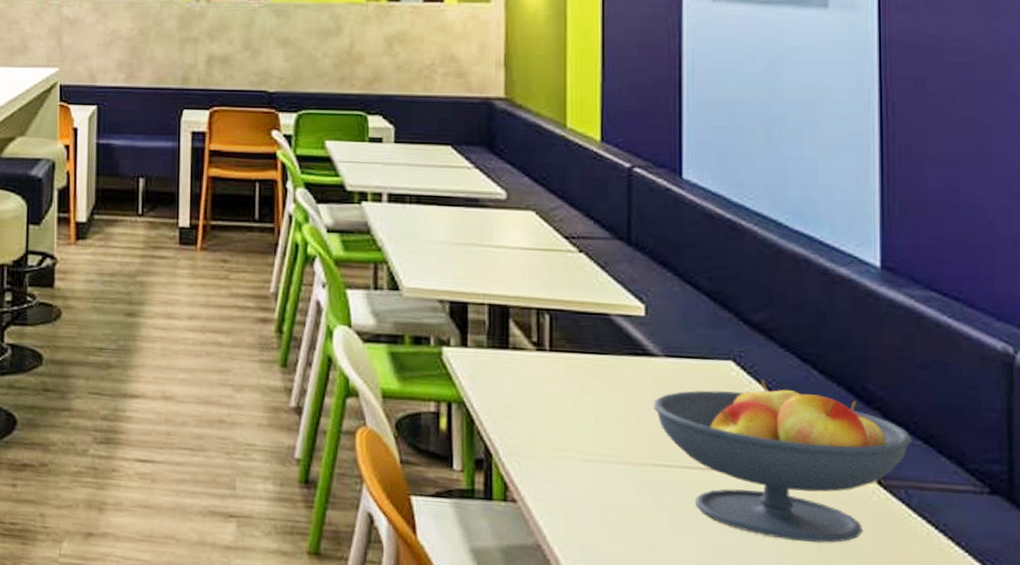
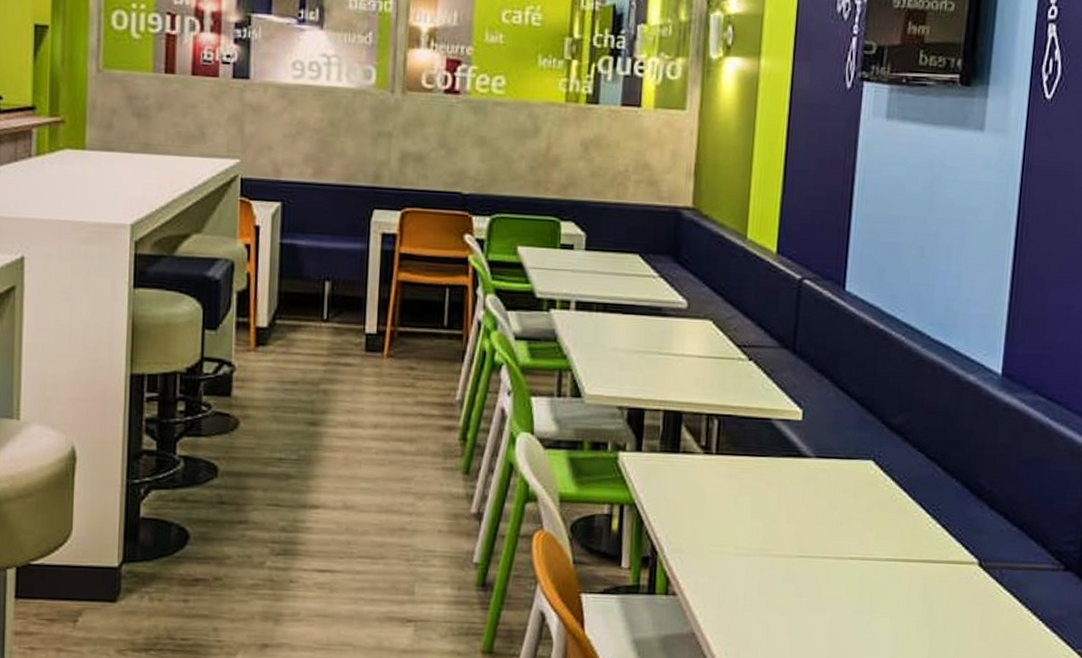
fruit bowl: present [653,380,912,543] -> none [802,477,1010,619]

